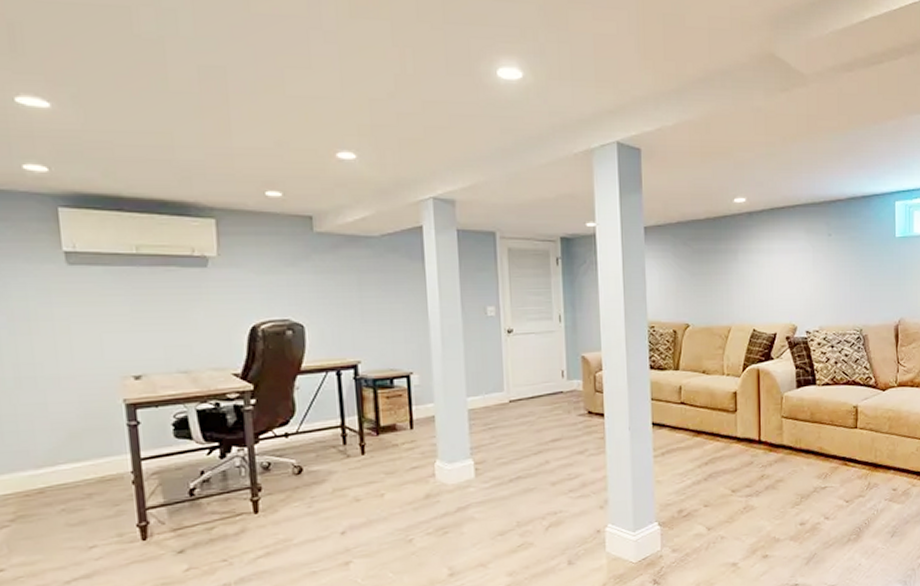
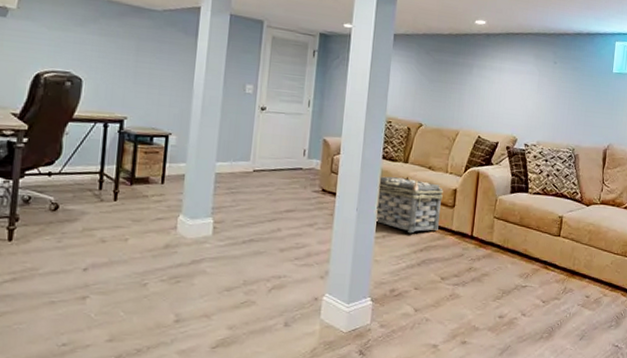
basket: none [651,387,722,447] -> present [375,176,443,234]

